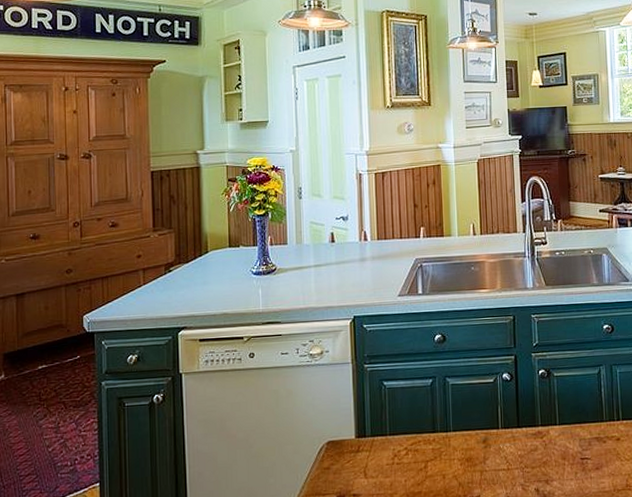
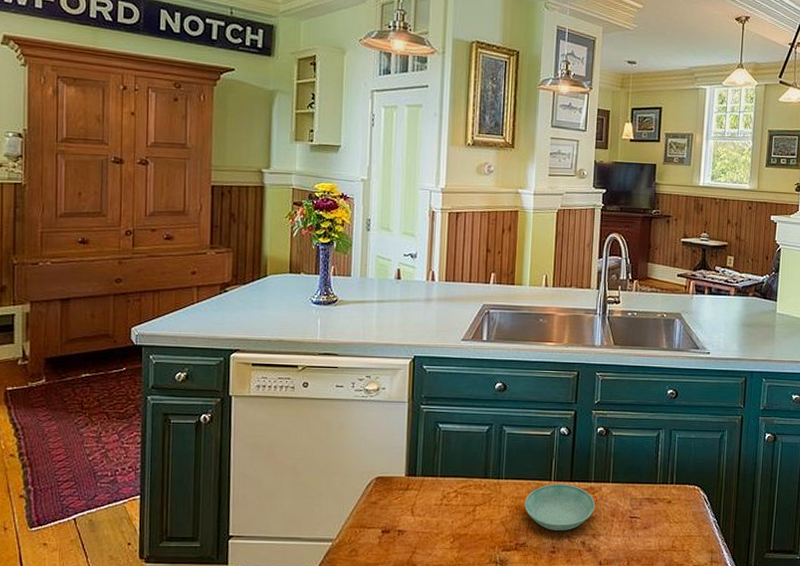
saucer: none [475,430,545,480] -> present [525,483,596,530]

